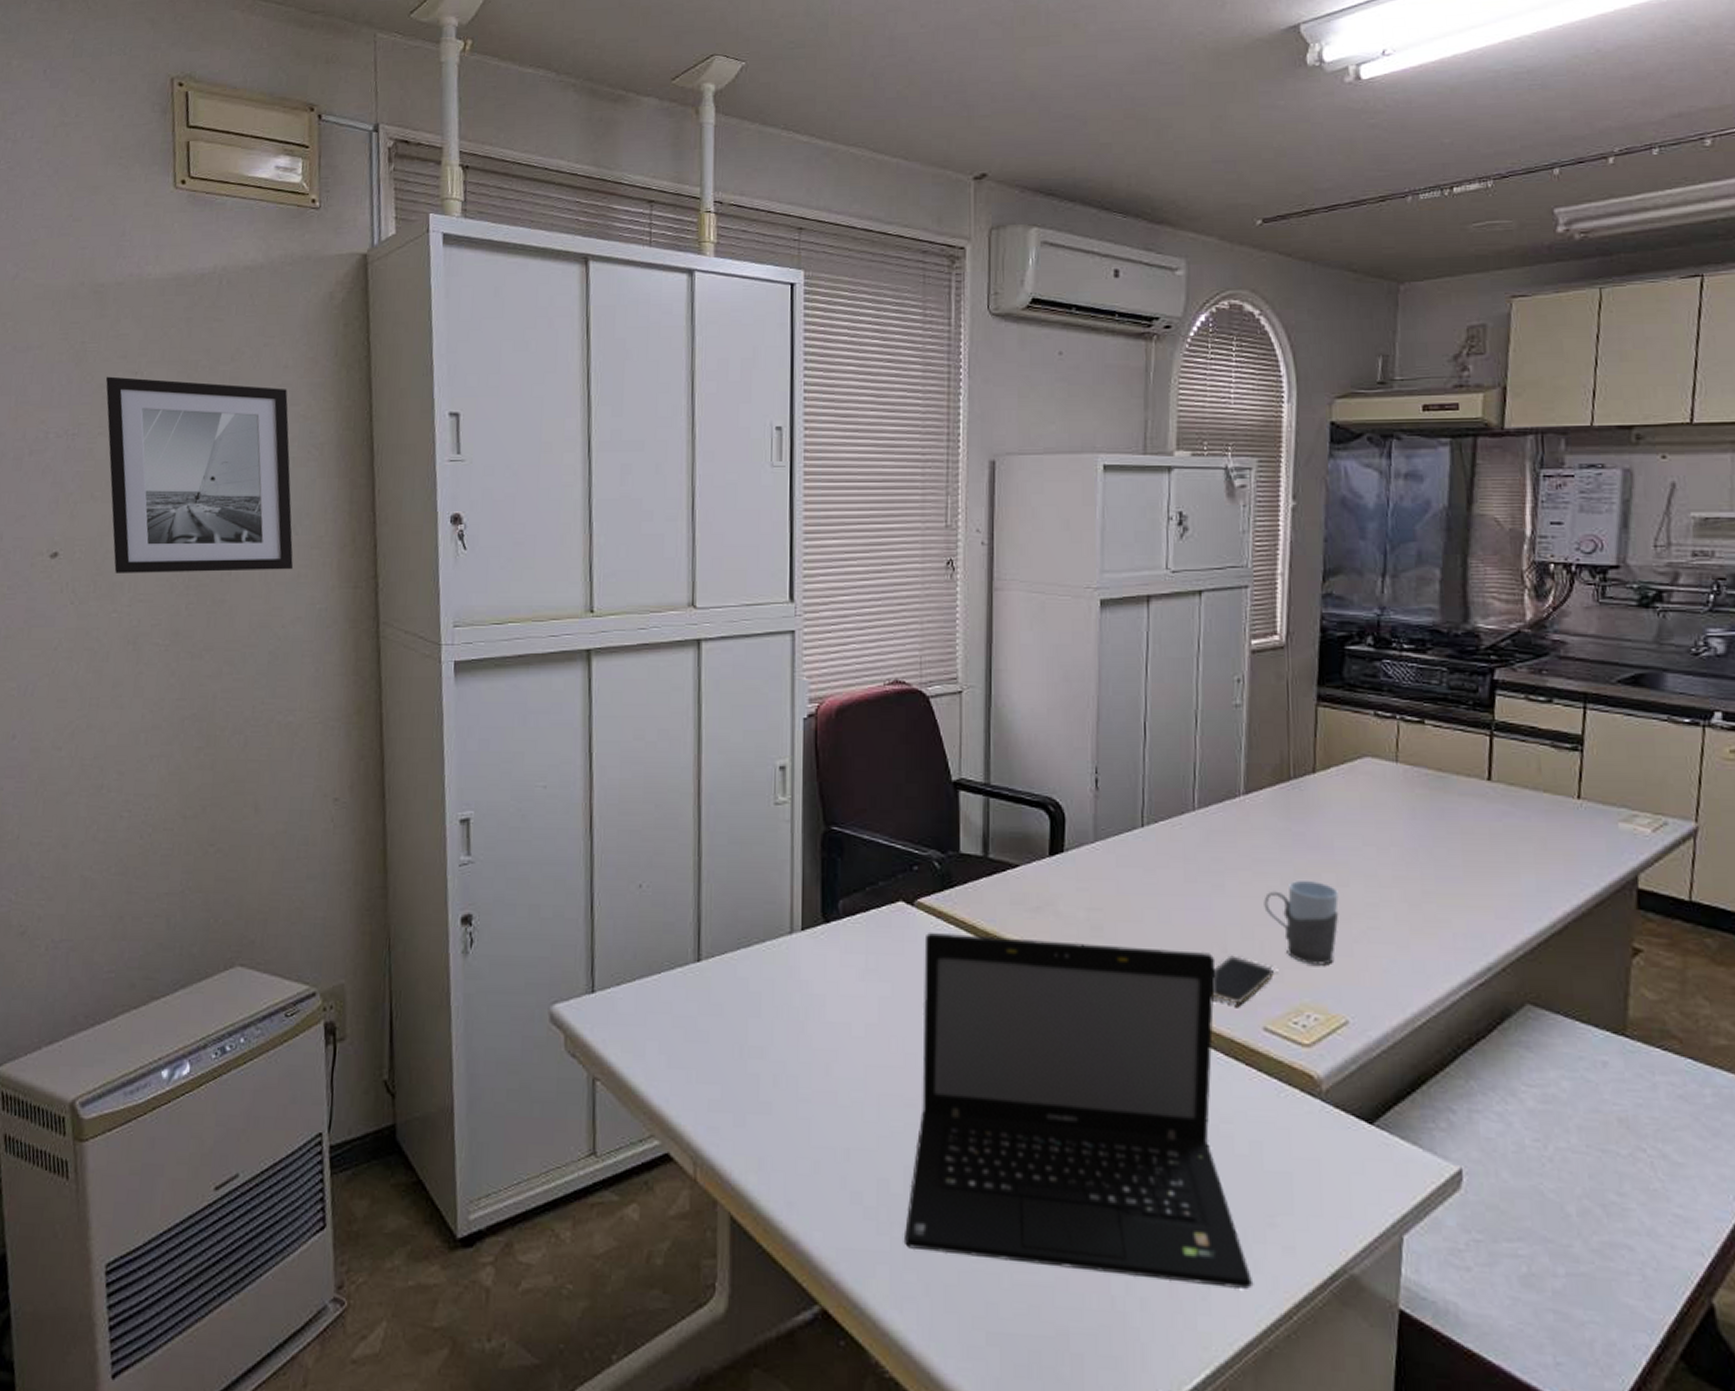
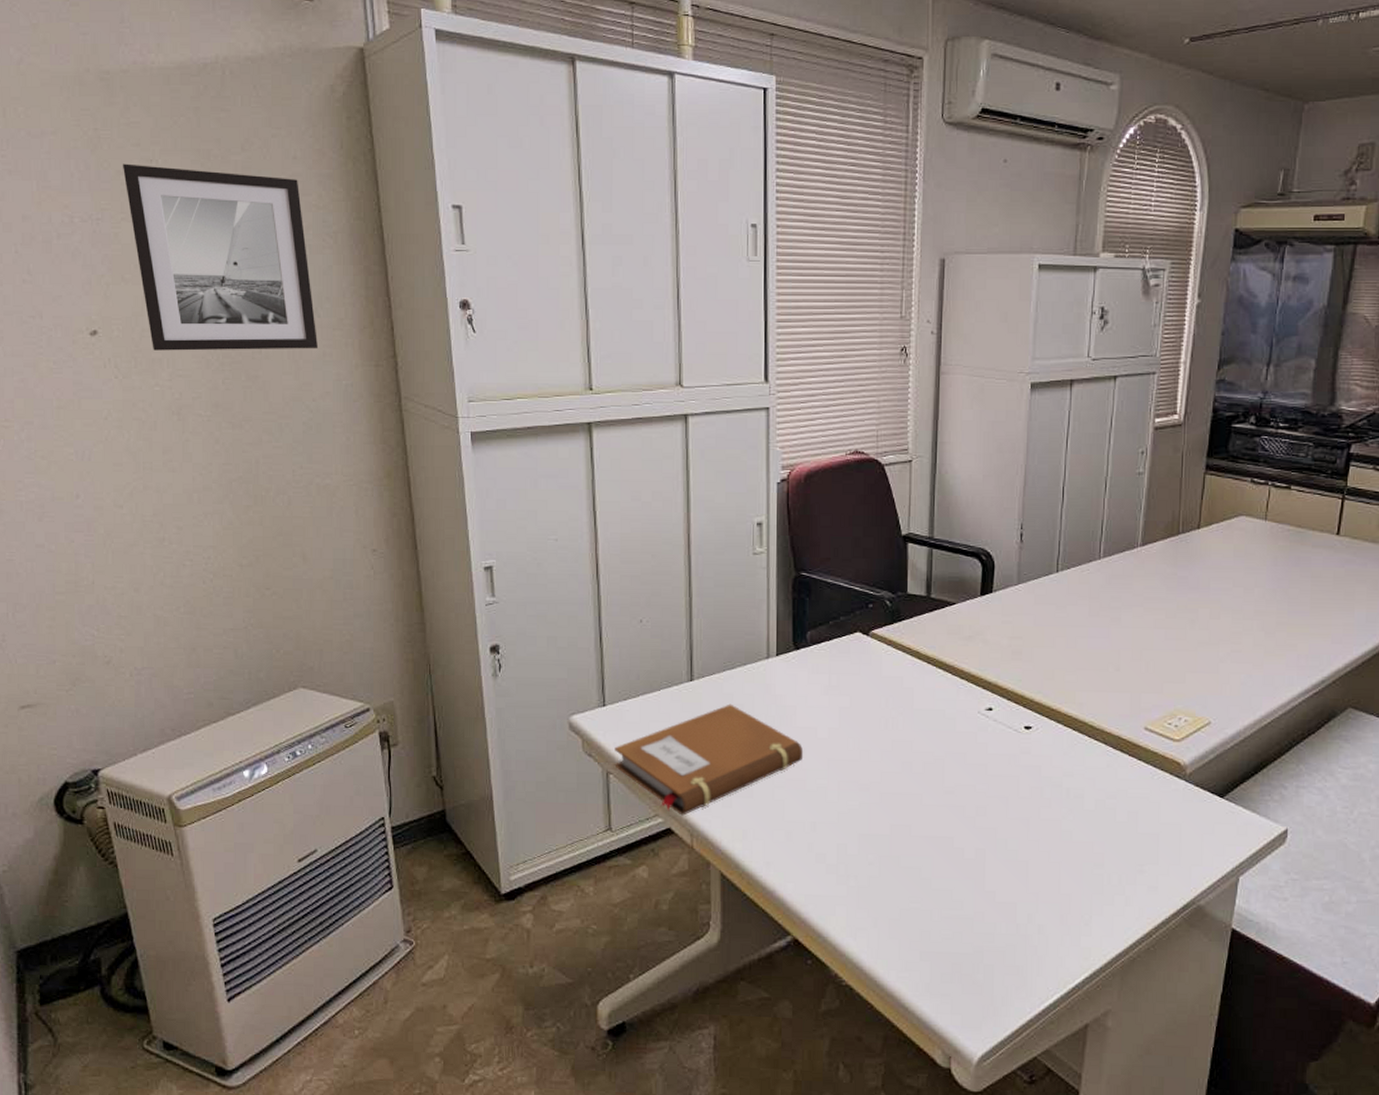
notebook: none [602,991,835,1137] -> present [614,704,804,816]
laptop: present [903,931,1254,1290] -> none [857,656,1125,918]
smartphone: present [1211,955,1275,1003] -> none [1105,673,1157,709]
mug: present [1263,881,1339,966] -> none [1151,615,1211,680]

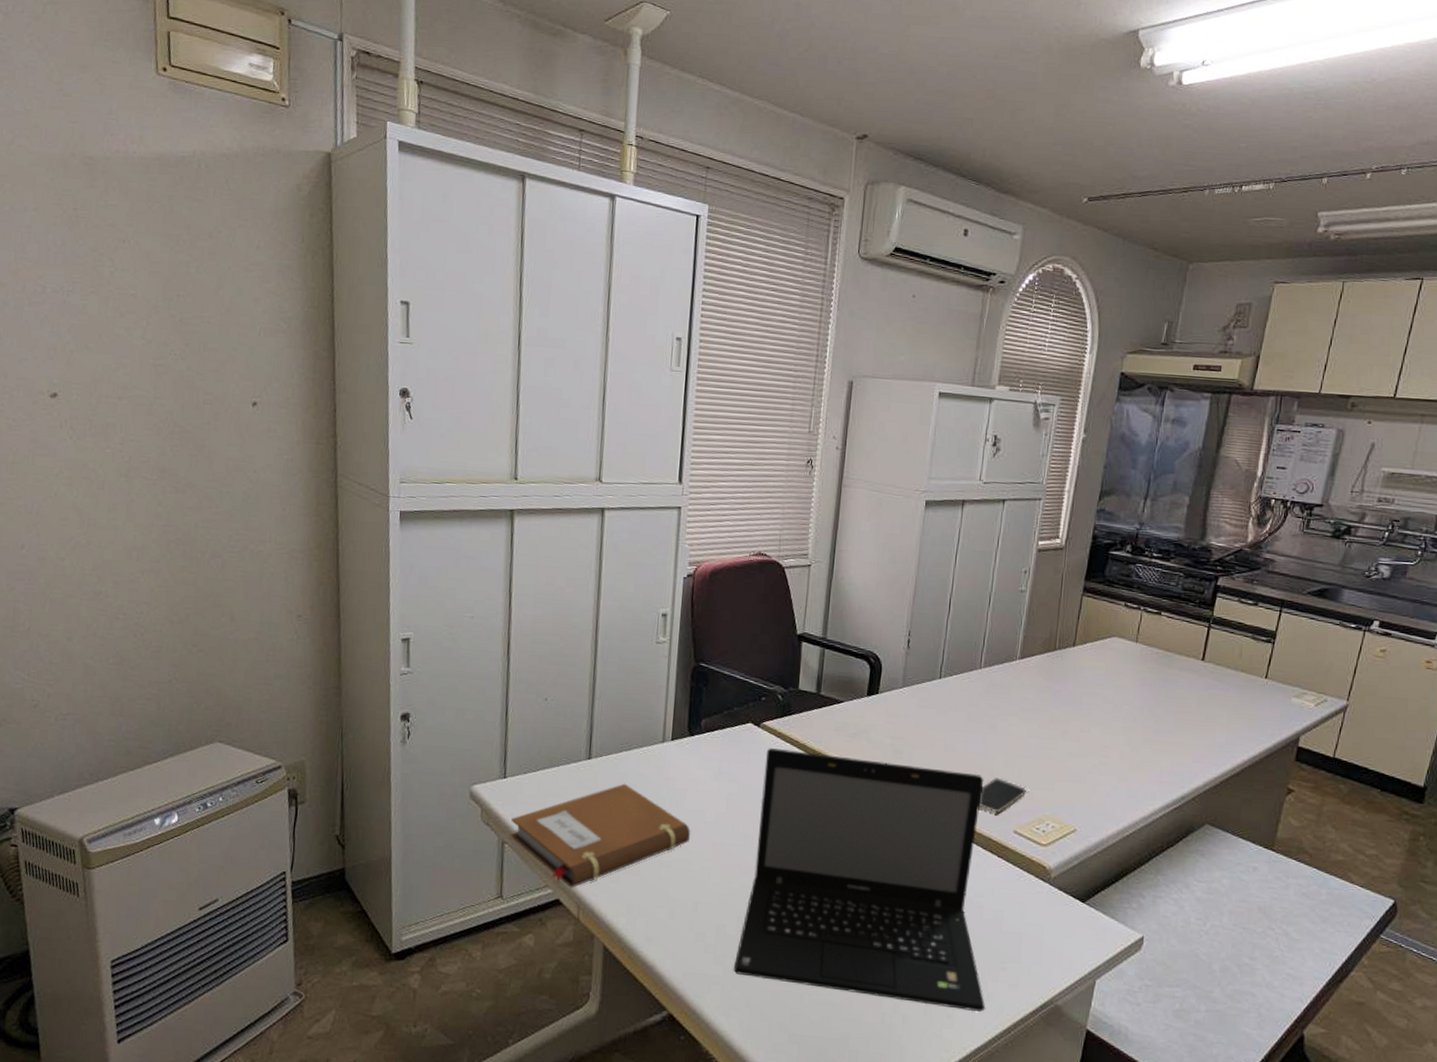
wall art: present [123,163,318,351] -> none [97,242,264,425]
laptop: none [857,656,1125,918] -> present [733,747,986,1012]
smartphone: none [1105,673,1157,709] -> present [978,777,1027,813]

